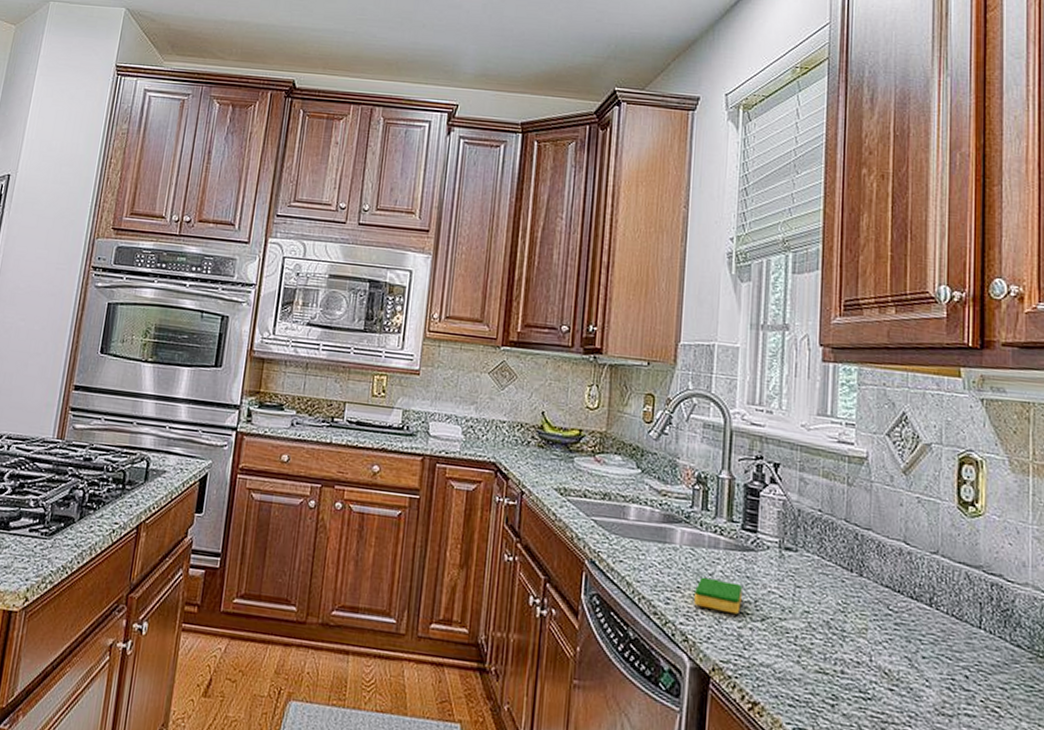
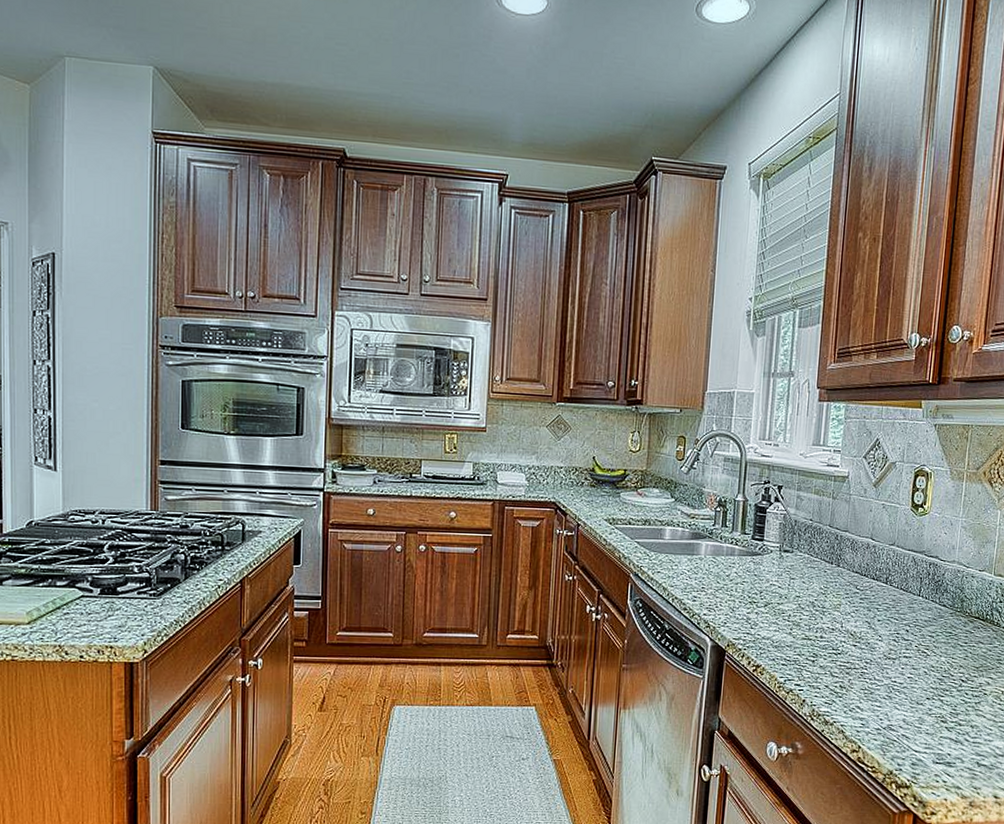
dish sponge: present [694,576,742,615] -> none [715,578,751,604]

